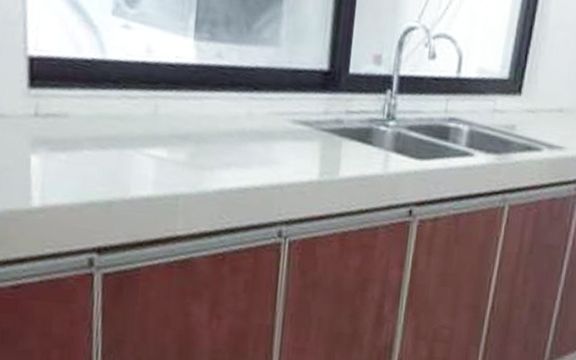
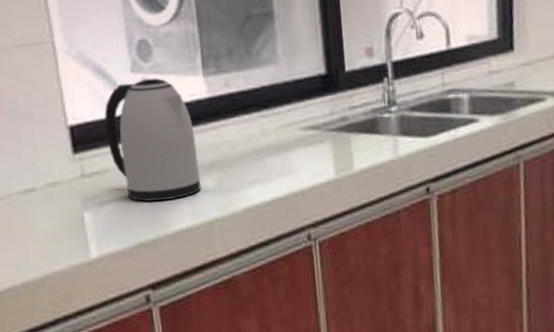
kettle: none [71,24,174,164] -> present [104,78,201,202]

